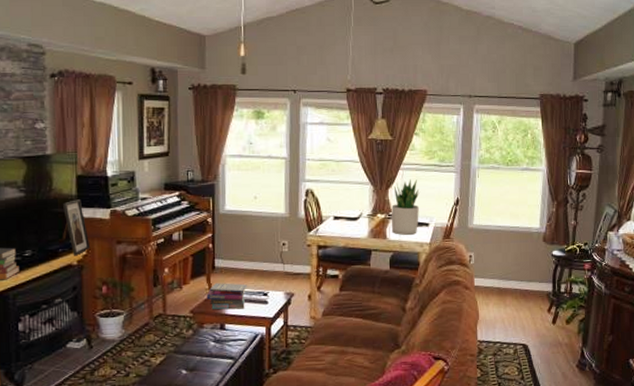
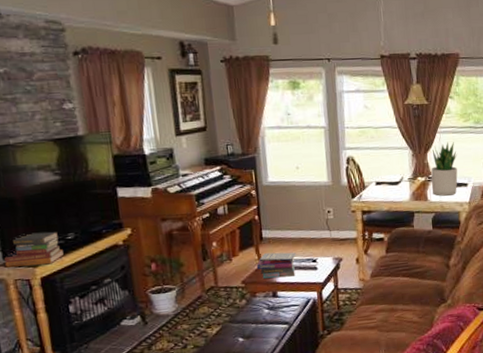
picture frame: present [62,199,91,256] -> none [102,179,135,236]

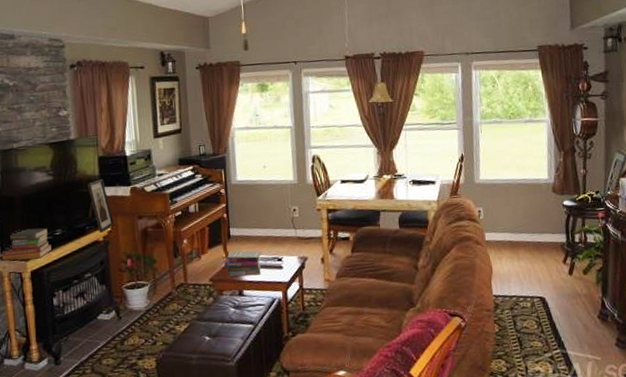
picture frame: none [102,179,135,236] -> present [88,179,115,233]
planter: present [431,142,458,196] -> none [397,139,425,194]

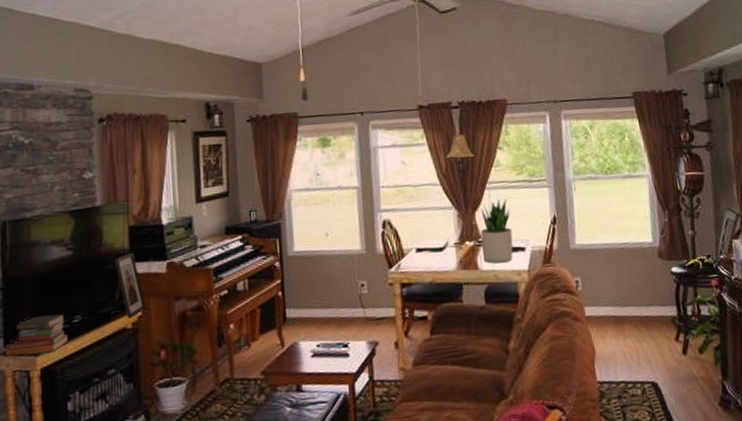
books: present [224,250,263,277] -> none [279,335,325,368]
planter: none [397,139,425,194] -> present [480,199,513,264]

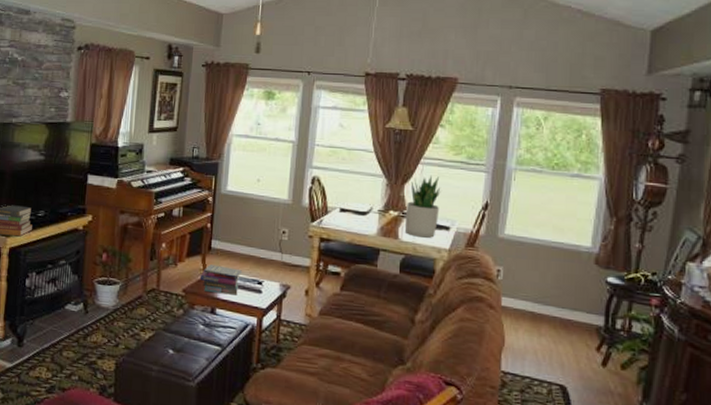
picture frame: present [114,253,146,318] -> none [72,167,96,221]
books: none [279,335,325,368] -> present [201,264,243,296]

